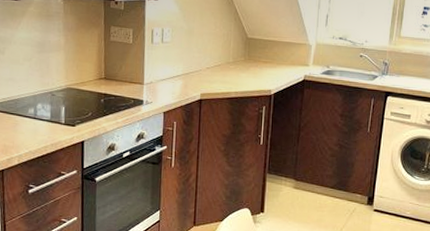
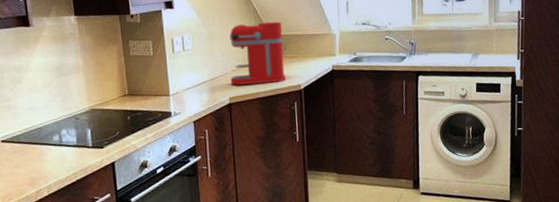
coffee maker: none [203,24,262,85] -> present [229,21,287,85]

